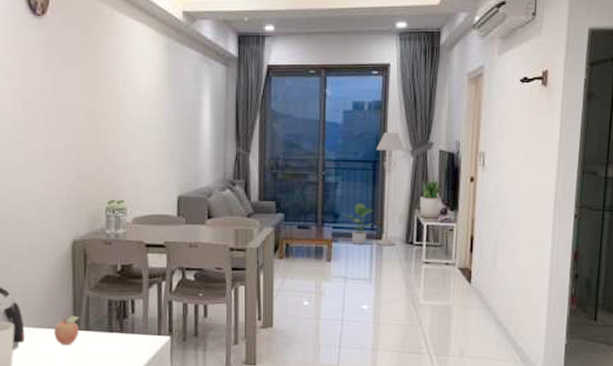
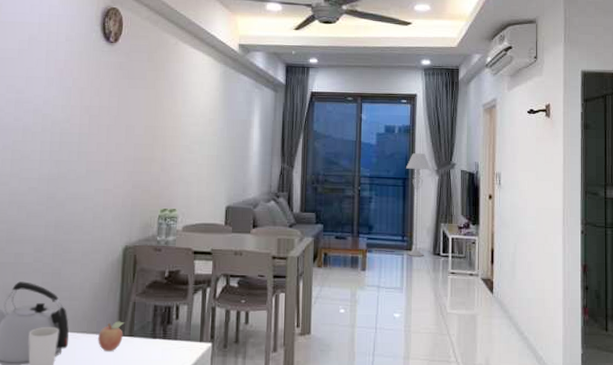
potted plant: present [344,203,374,245] -> none [377,216,404,256]
planter: present [420,177,441,219] -> none [445,194,464,232]

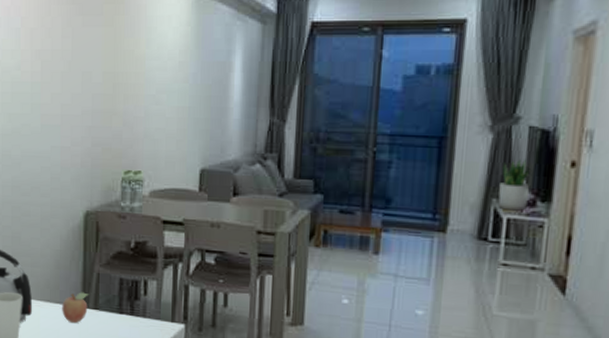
floor lamp: present [406,153,431,257] -> none [440,103,483,242]
planter: none [445,194,464,232] -> present [498,159,529,211]

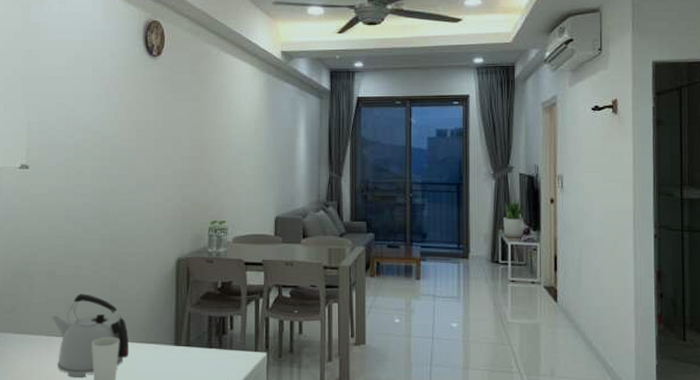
fruit: present [62,292,89,324] -> none [157,331,182,361]

